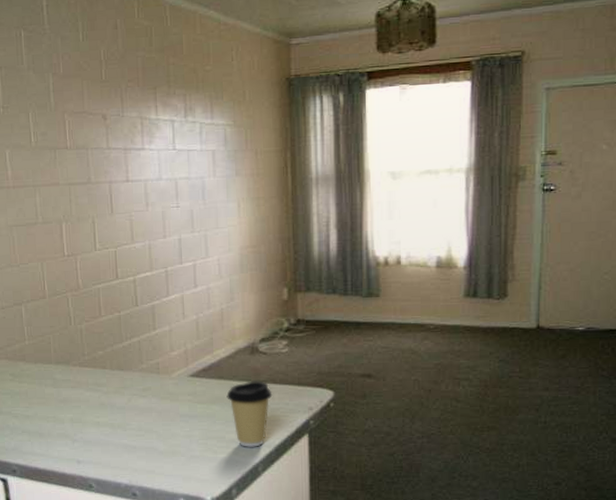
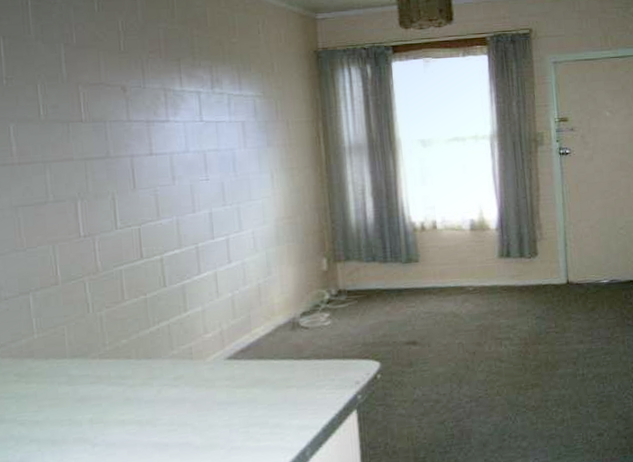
coffee cup: present [226,381,273,447] -> none [268,357,317,431]

